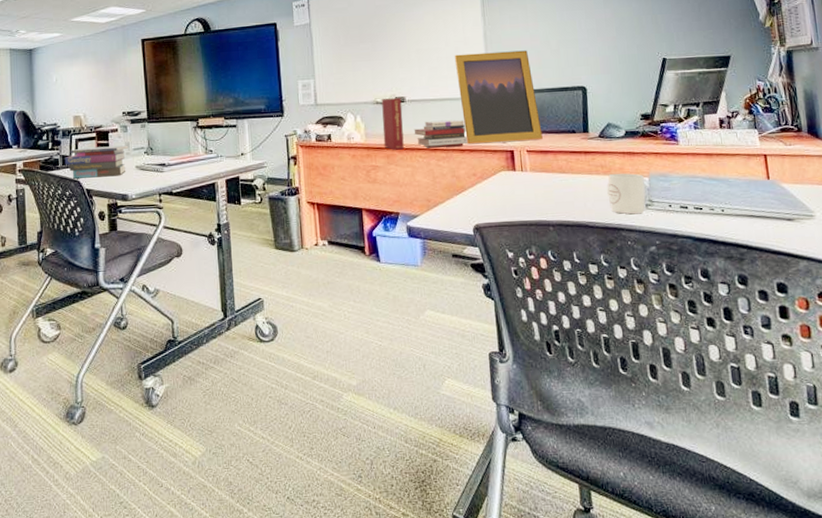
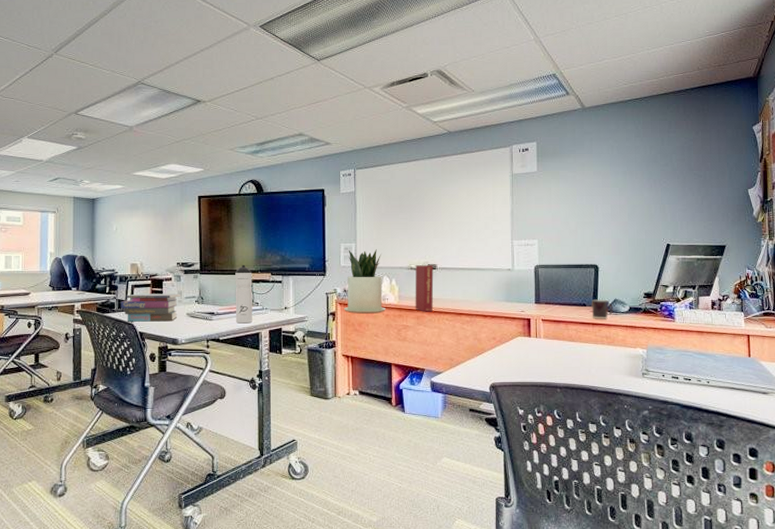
water bottle: none [185,109,207,174] -> present [235,264,252,324]
planter: none [306,84,352,157] -> present [344,249,386,315]
books: present [414,119,468,148] -> none [442,287,491,312]
picture frame: present [454,50,543,145] -> none [483,229,557,311]
mug: none [581,124,607,147] -> present [592,299,613,319]
mug: present [607,173,646,215] -> none [610,344,643,382]

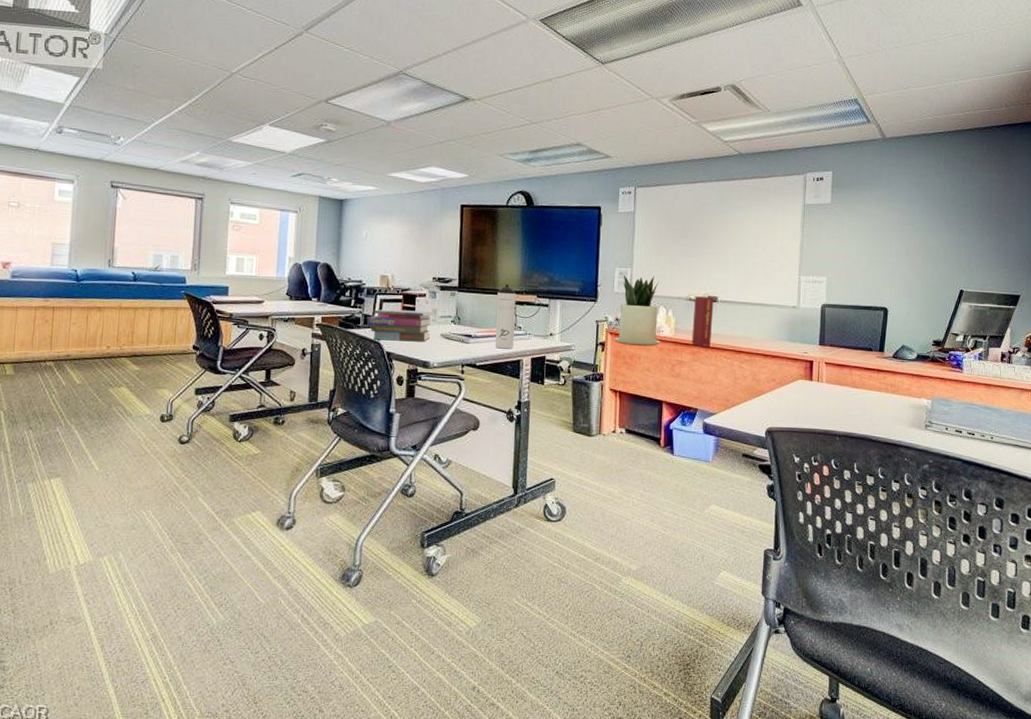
mug: present [592,299,613,319] -> none [877,344,900,366]

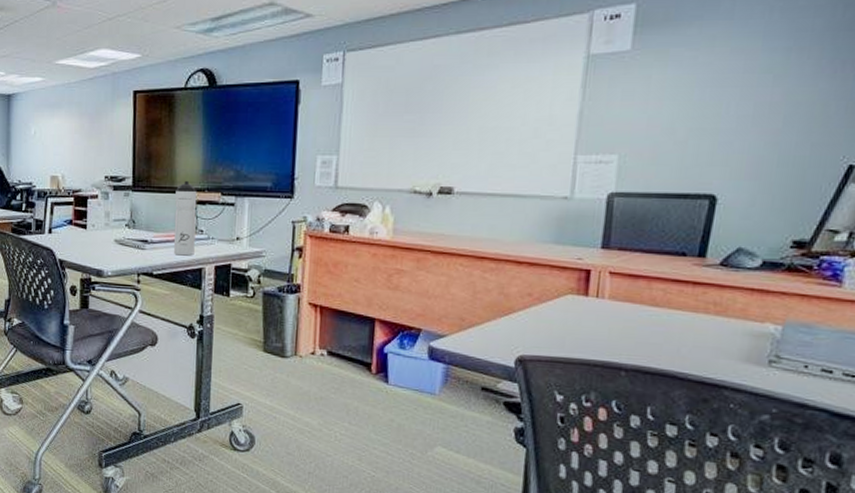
books: present [366,309,436,342] -> none [38,213,109,249]
planter: present [615,275,660,347] -> none [315,164,373,252]
book: present [691,296,714,348] -> none [415,188,449,254]

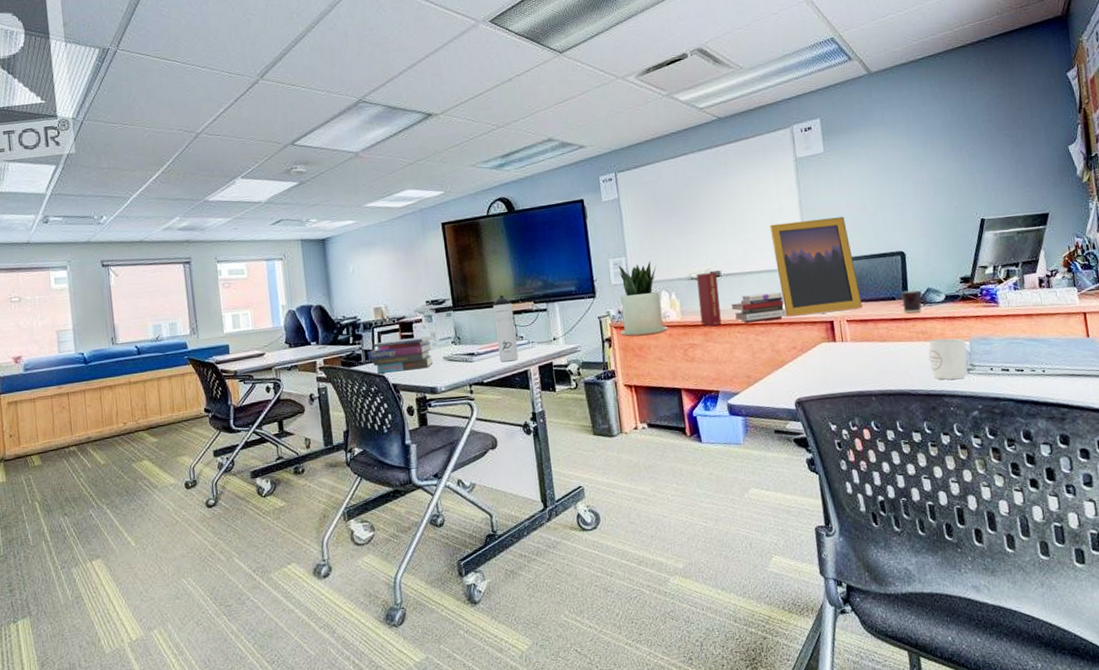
books: none [38,213,109,249] -> present [367,335,435,374]
planter: none [315,164,373,252] -> present [618,261,668,337]
book: none [415,188,449,254] -> present [696,272,722,327]
books: none [457,221,530,257] -> present [731,291,787,323]
picture frame: none [527,138,640,261] -> present [769,216,862,317]
mug: none [694,246,733,277] -> present [901,290,927,313]
mug: none [714,314,776,372] -> present [928,338,968,380]

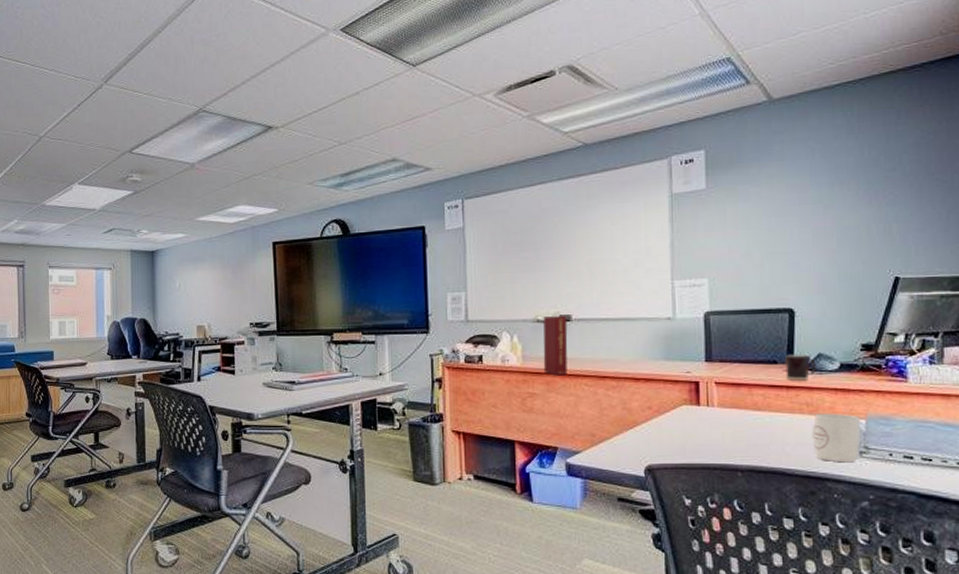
books: present [367,335,435,374] -> none [186,359,256,394]
water bottle: present [493,295,519,362] -> none [319,322,341,394]
planter: present [618,261,668,337] -> none [453,298,506,380]
books: present [731,291,787,323] -> none [580,343,644,375]
picture frame: present [769,216,862,317] -> none [633,263,736,373]

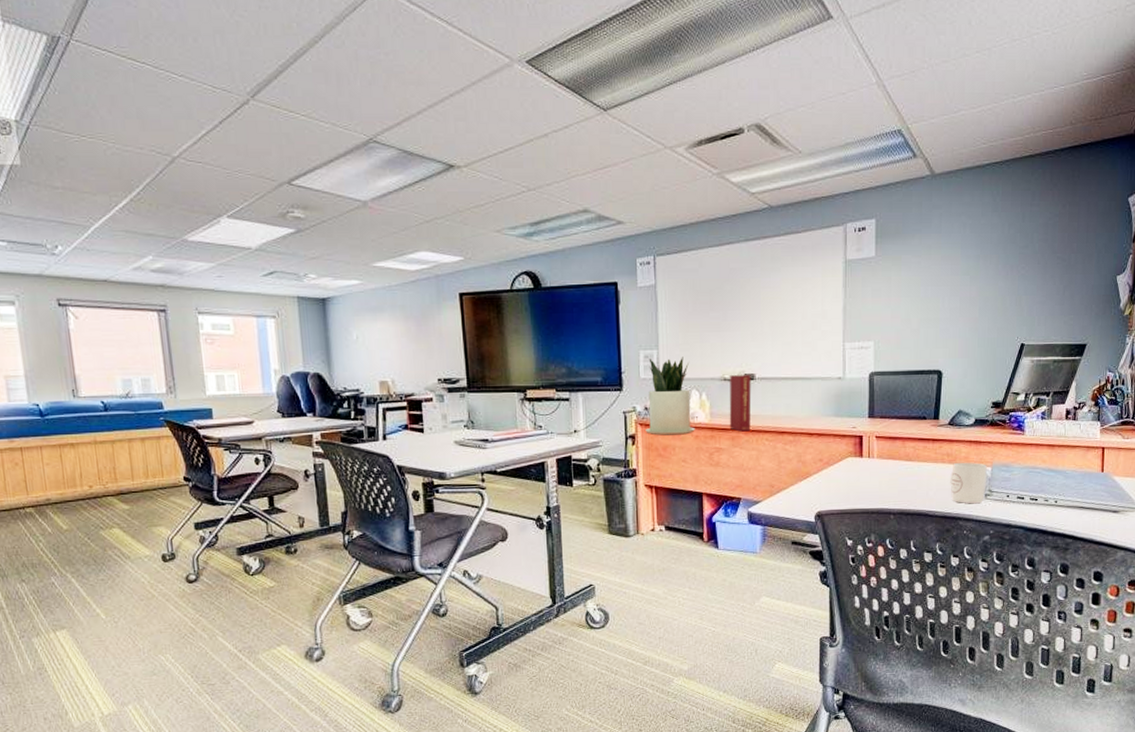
planter: none [453,298,506,380] -> present [645,357,695,437]
mug: present [785,354,816,381] -> none [932,410,956,434]

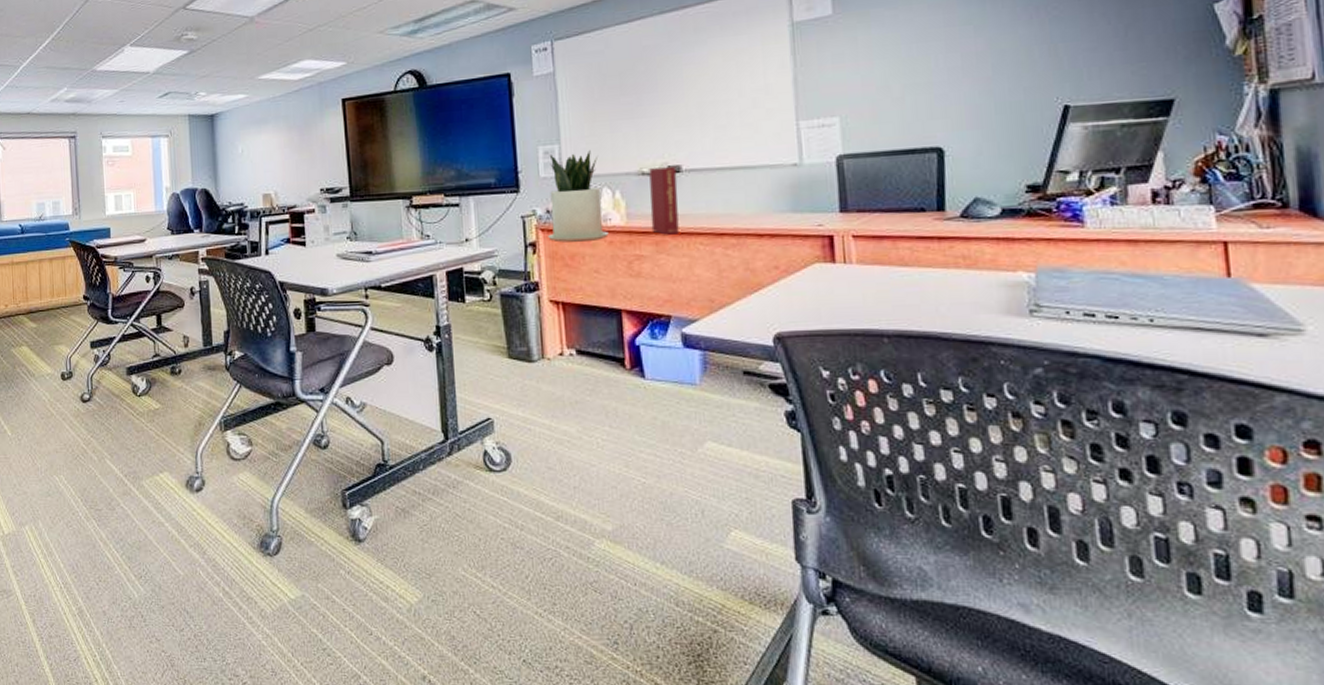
mug: present [950,462,987,504] -> none [970,266,1030,324]

